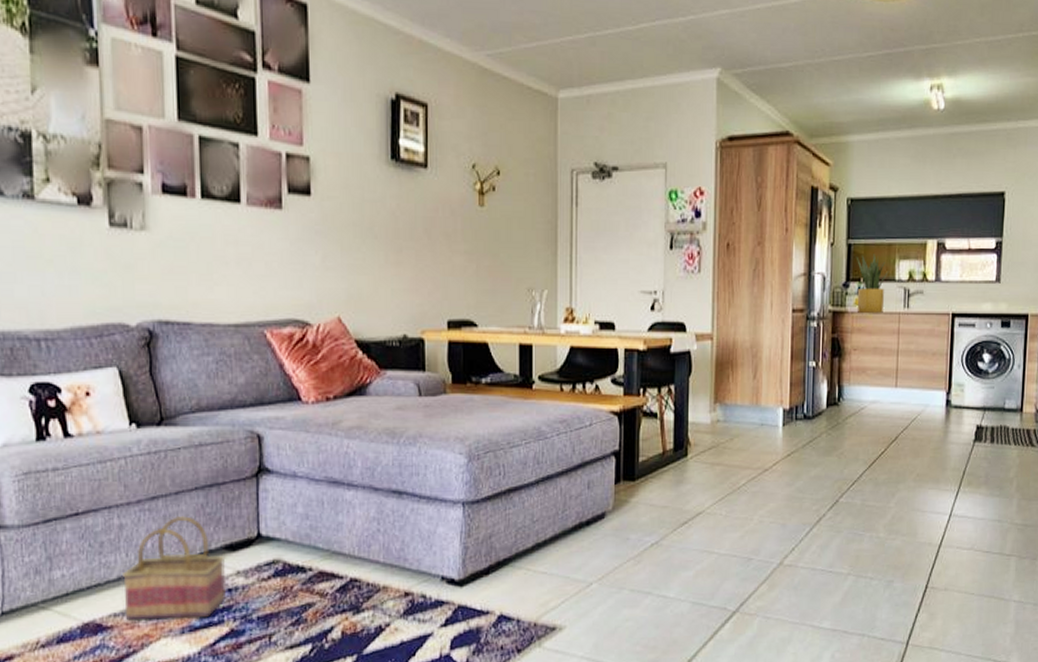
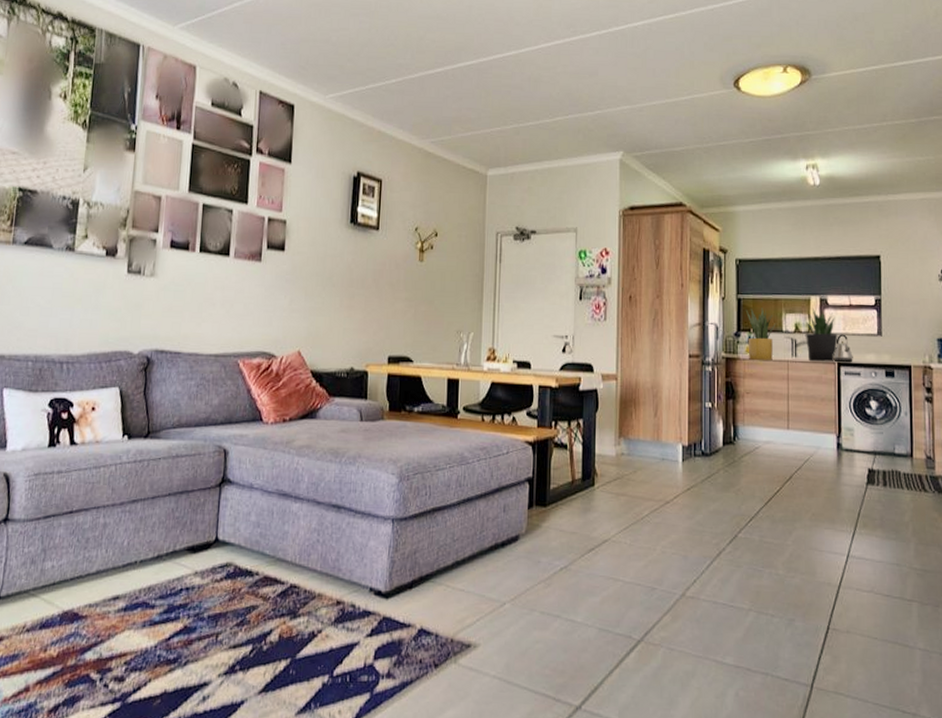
basket: present [123,516,227,619] -> none [99,519,187,612]
planter: none [920,253,954,313] -> present [806,308,838,363]
kettle: none [947,282,969,313] -> present [832,334,853,363]

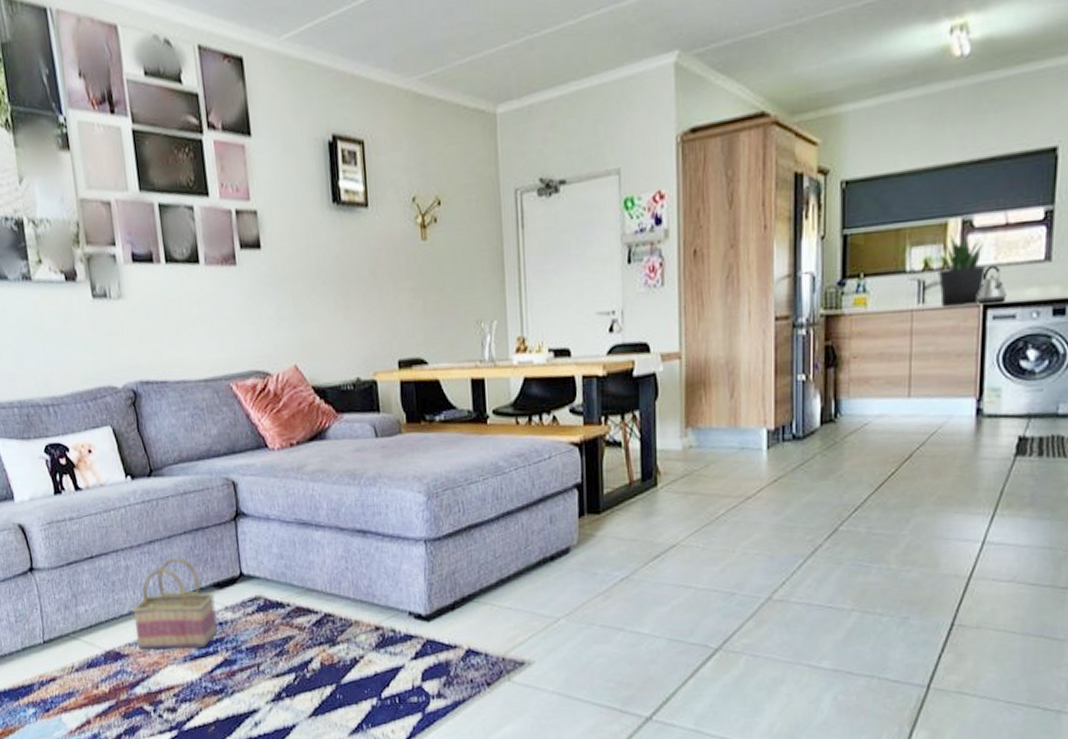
basket: none [99,519,187,612] -> present [132,558,219,649]
planter: present [746,307,777,360] -> none [855,243,899,314]

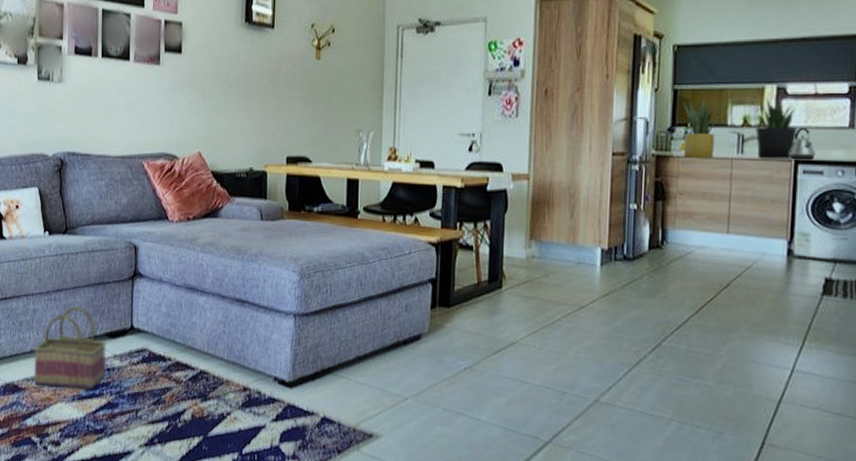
planter: none [855,243,899,314] -> present [683,99,721,158]

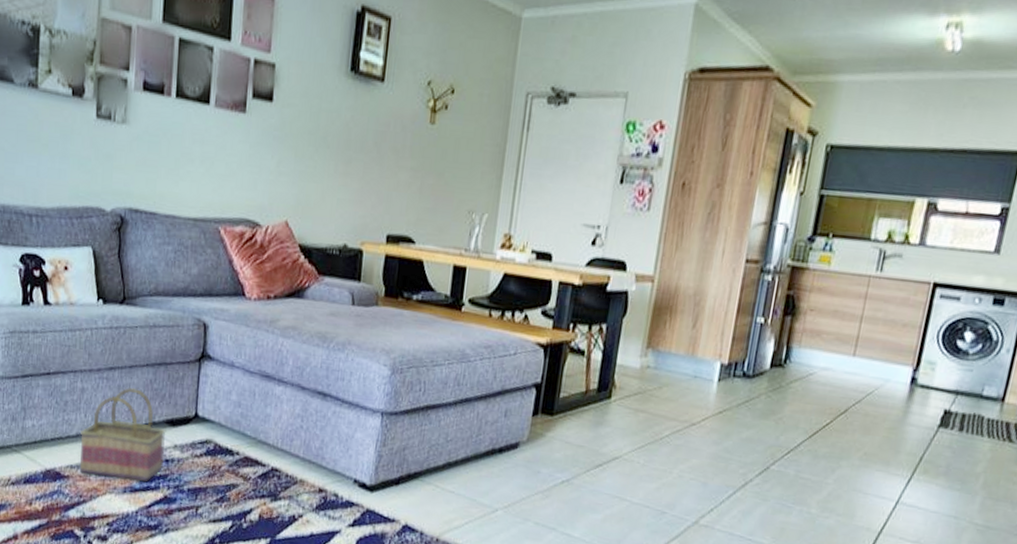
planter: present [683,99,721,158] -> none [821,208,866,274]
planter: present [756,98,797,160] -> none [897,213,943,282]
kettle: present [788,127,815,160] -> none [928,248,956,285]

